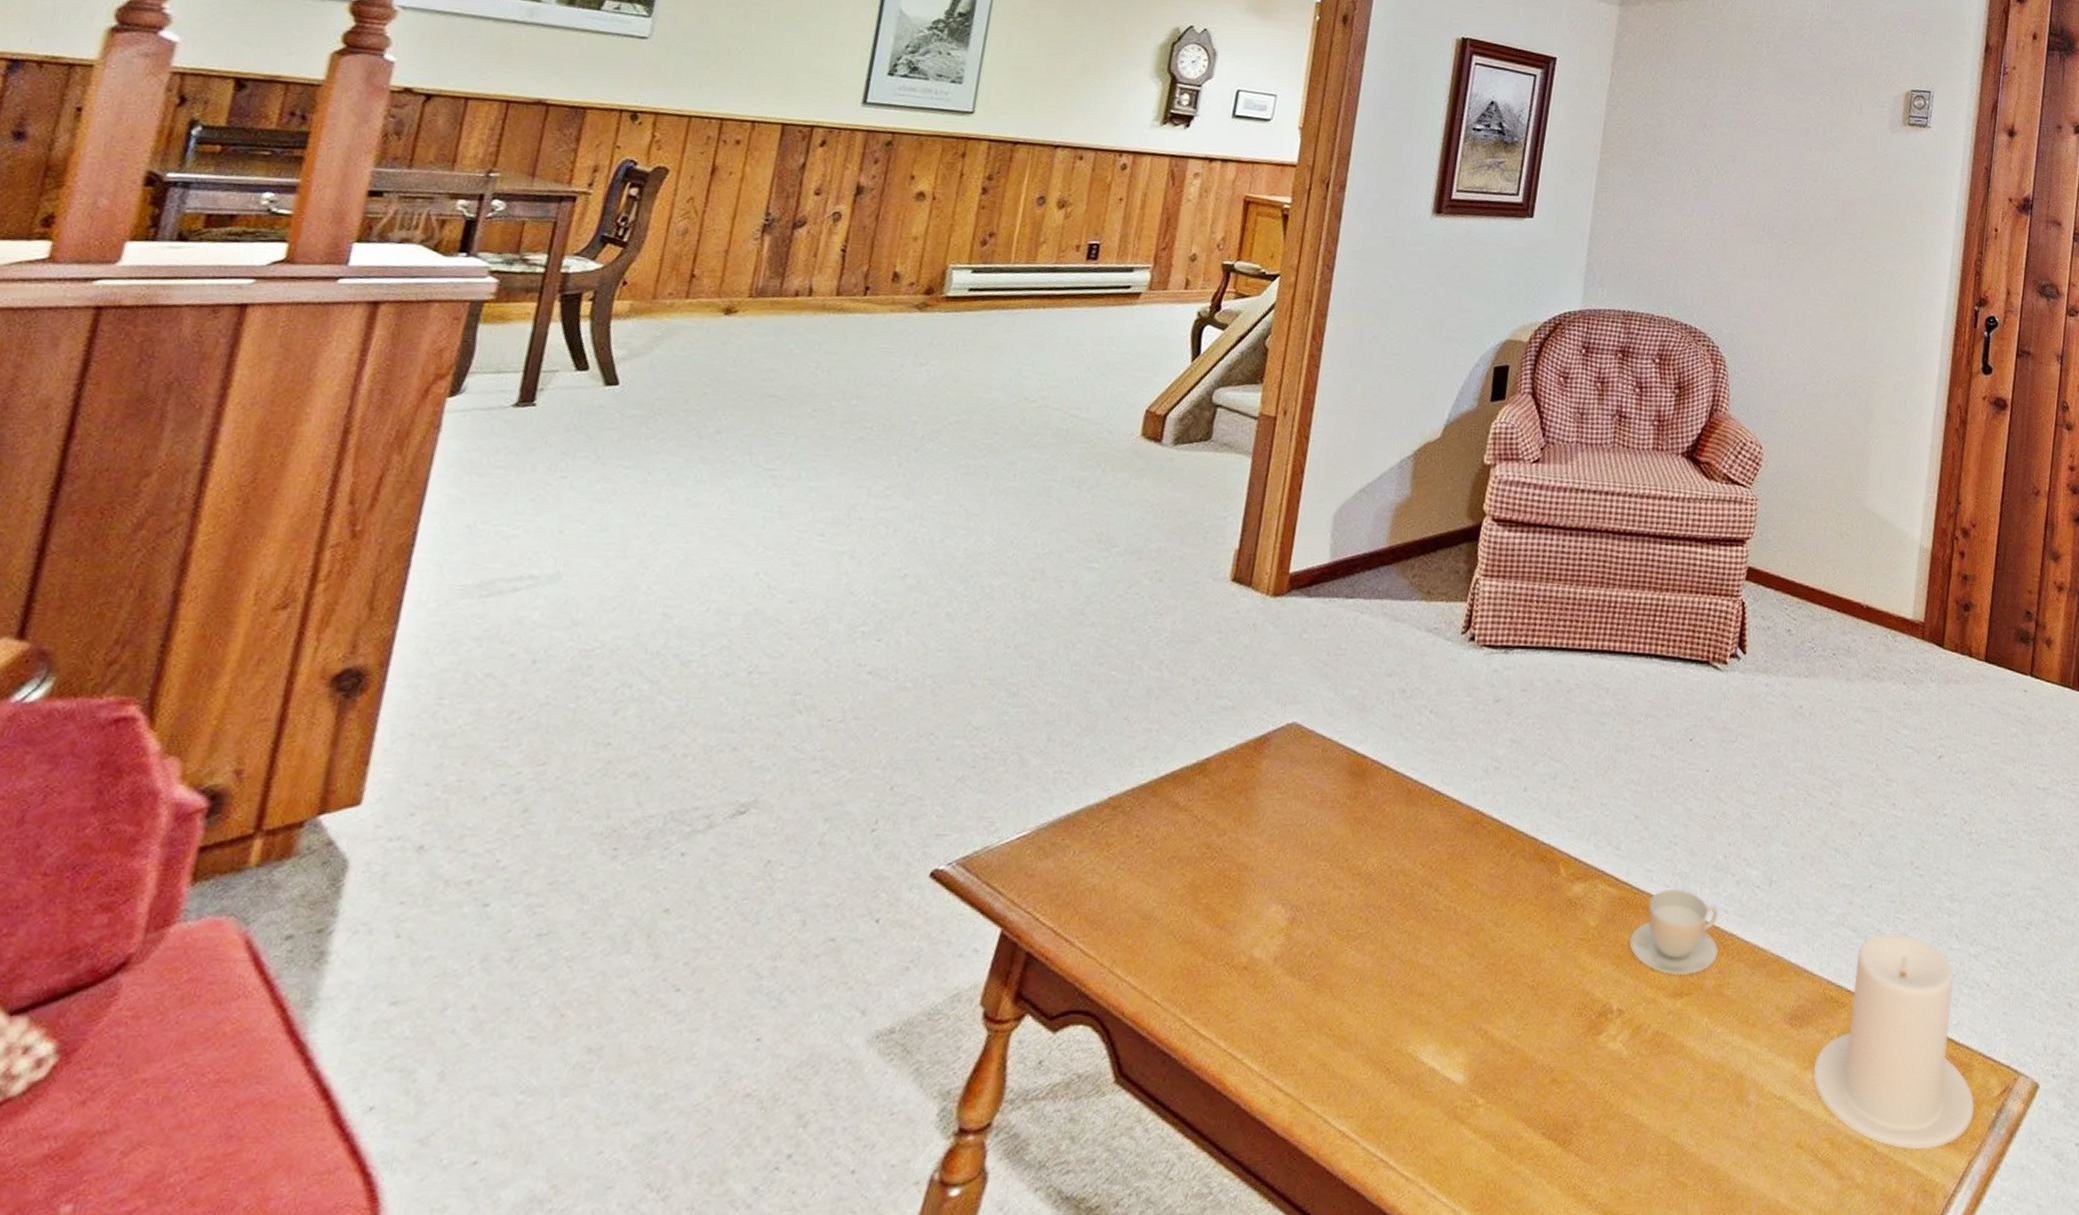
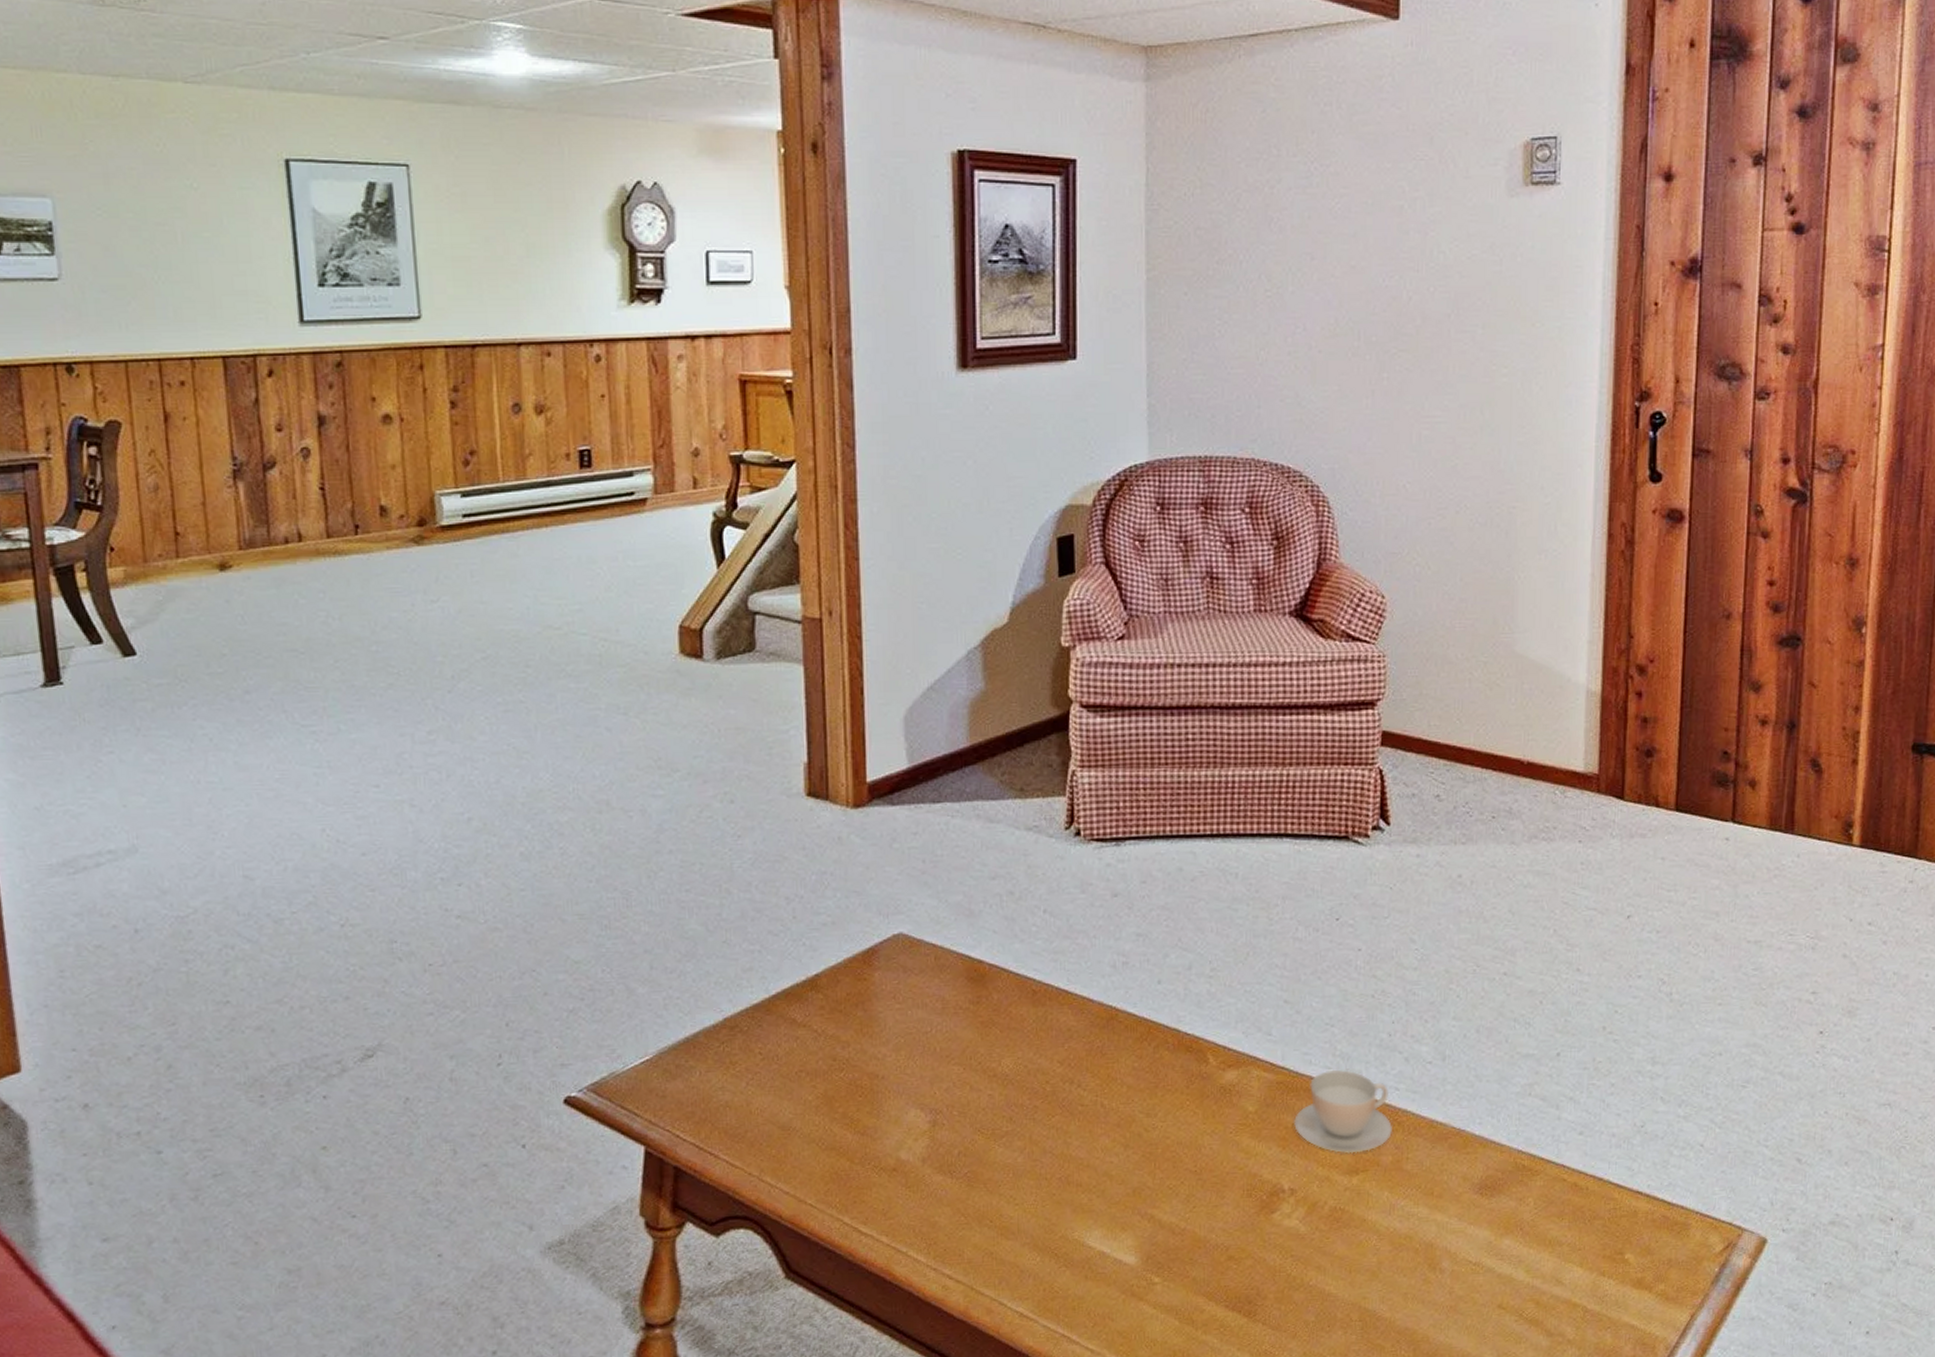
candle: present [1813,933,1975,1150] -> none [1509,1100,1694,1307]

